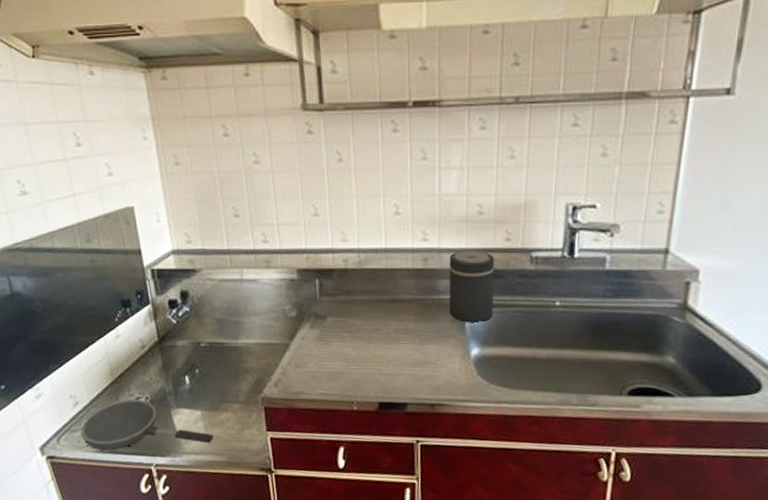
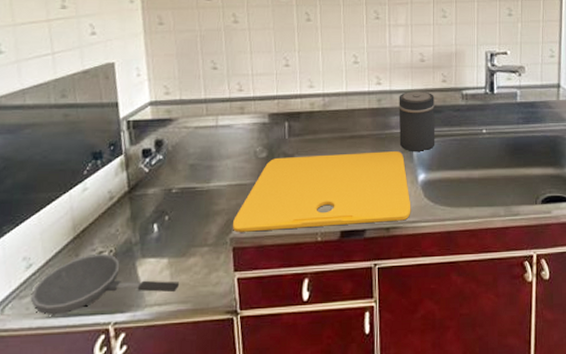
cutting board: none [264,318,461,398] -> present [233,151,411,232]

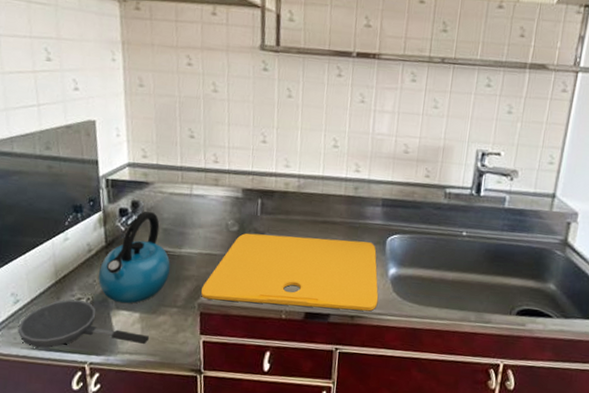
kettle: none [121,148,199,250] -> present [98,211,171,304]
cylinder: present [399,91,435,151] -> none [373,183,415,246]

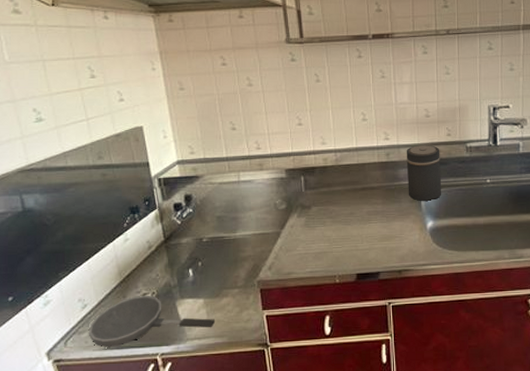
kettle: present [98,211,171,304] -> none [161,202,227,292]
cutting board: present [201,233,379,312] -> none [259,201,421,276]
cylinder: none [373,183,415,246] -> present [406,145,442,201]

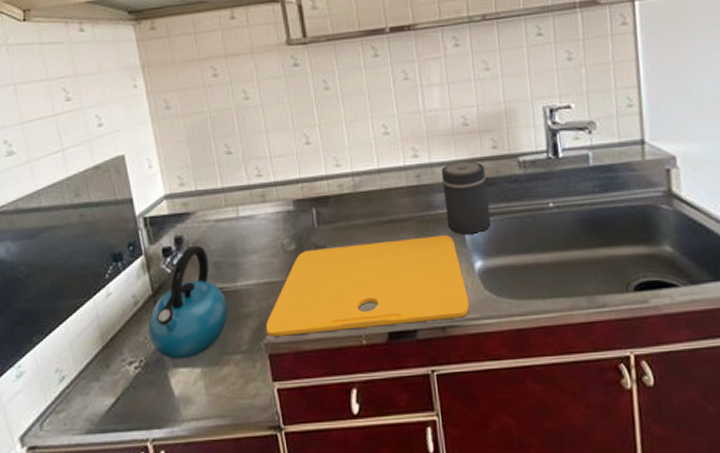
frying pan: present [88,296,216,348] -> none [67,364,216,431]
kettle: none [161,202,227,292] -> present [149,245,227,360]
cutting board: none [259,201,421,276] -> present [266,235,470,337]

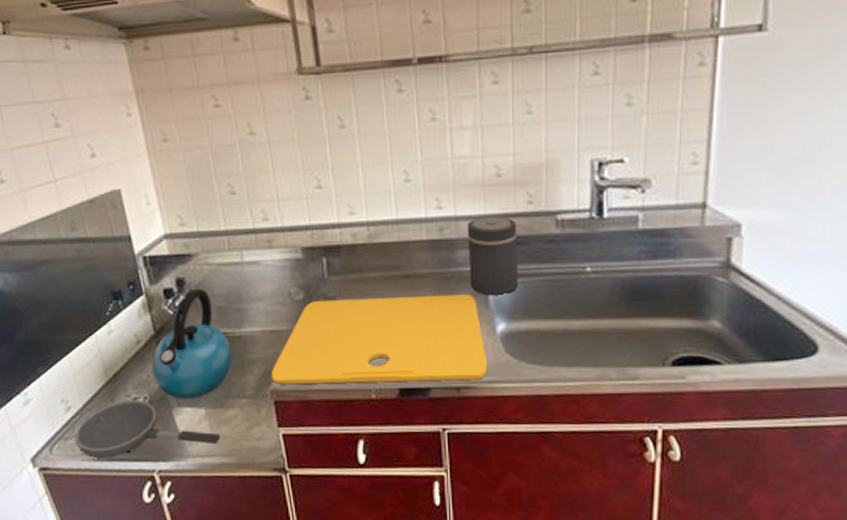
frying pan: none [67,364,216,431] -> present [74,400,221,459]

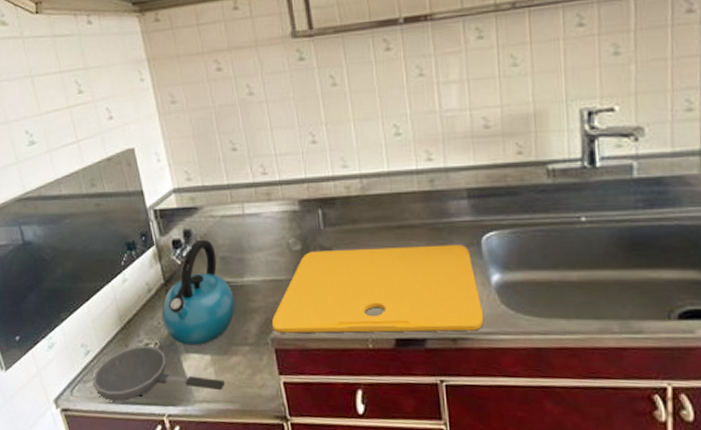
cylinder: present [467,217,519,295] -> none [457,168,512,245]

